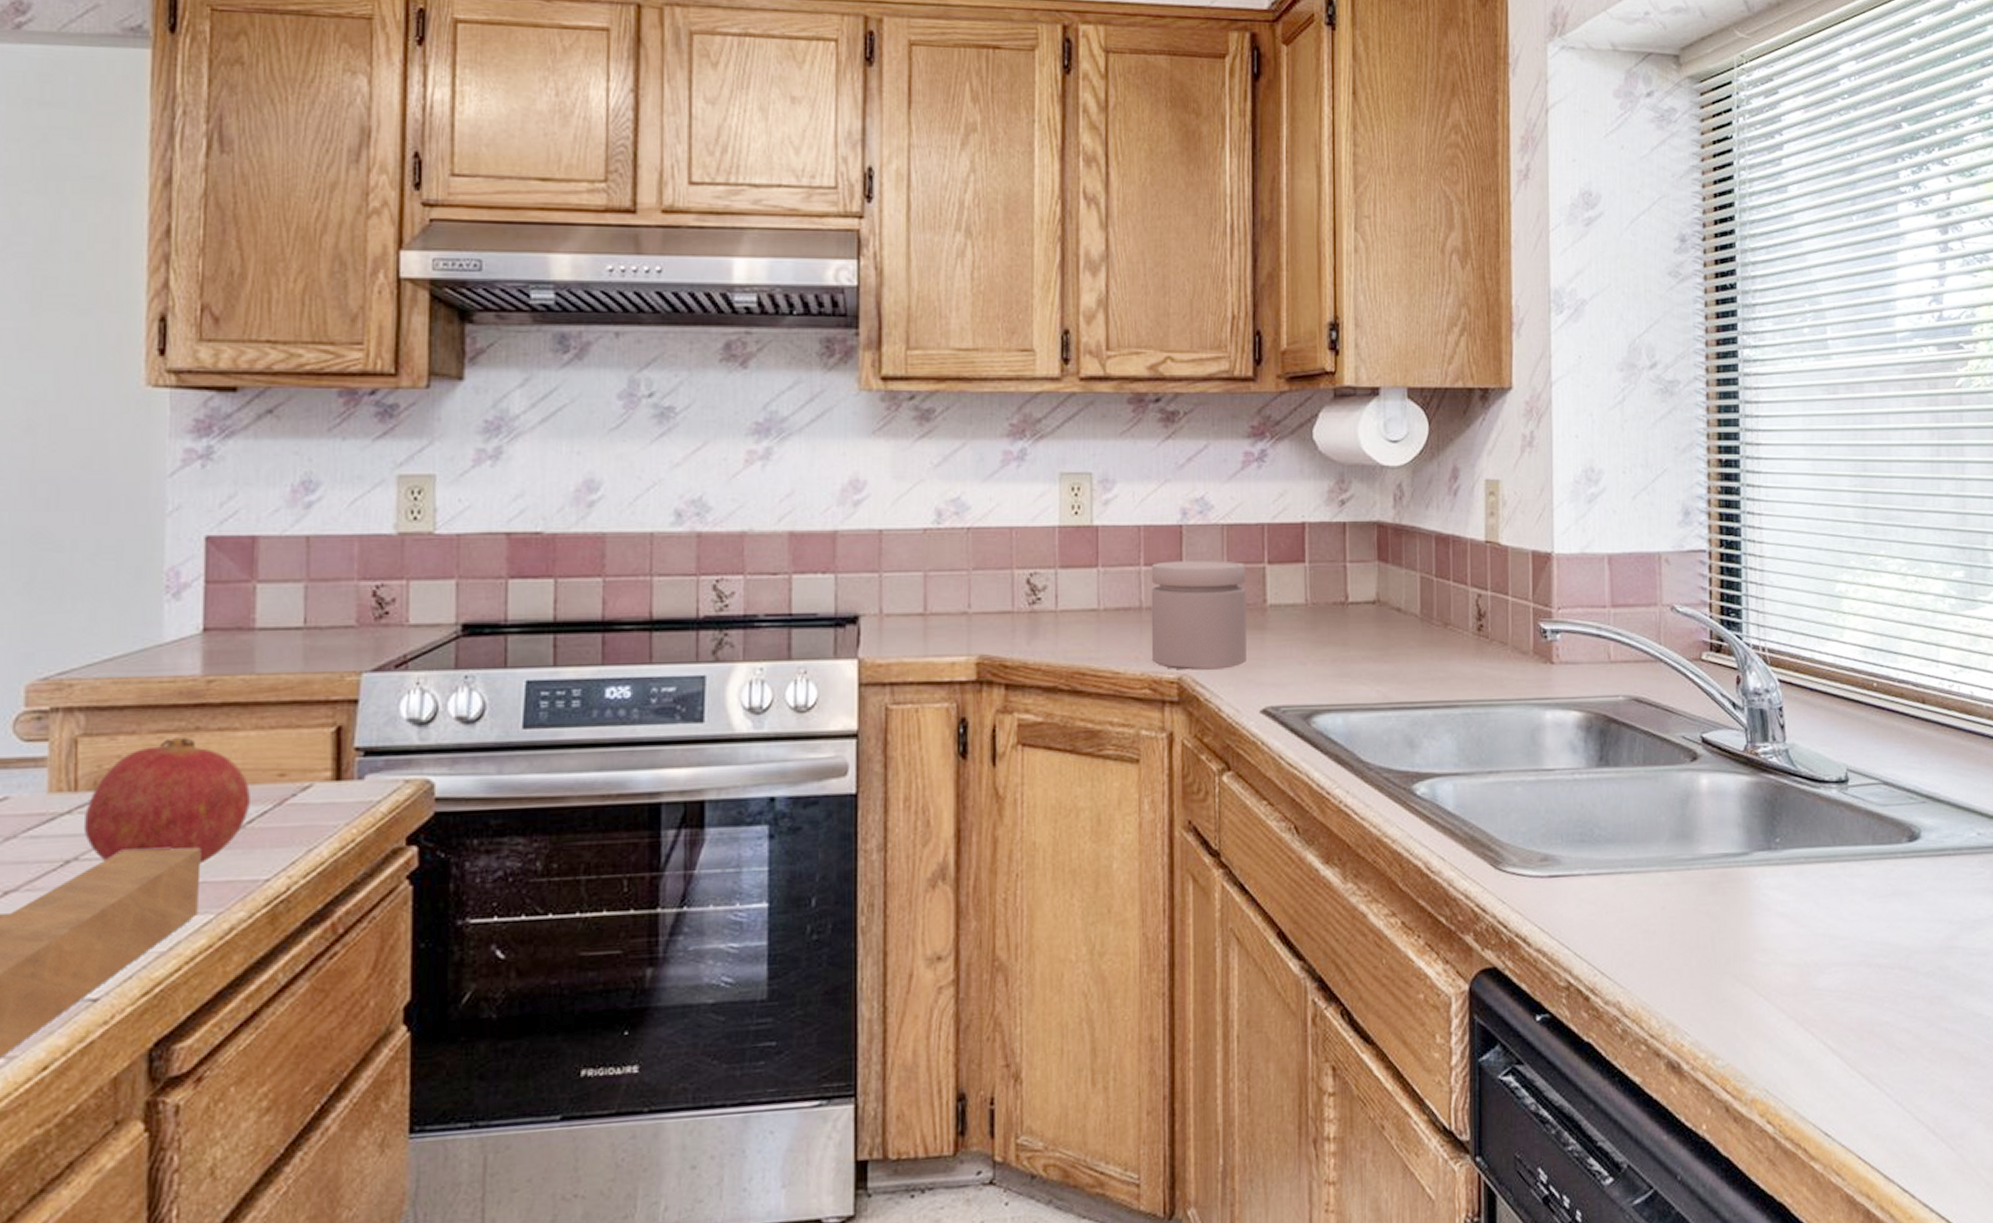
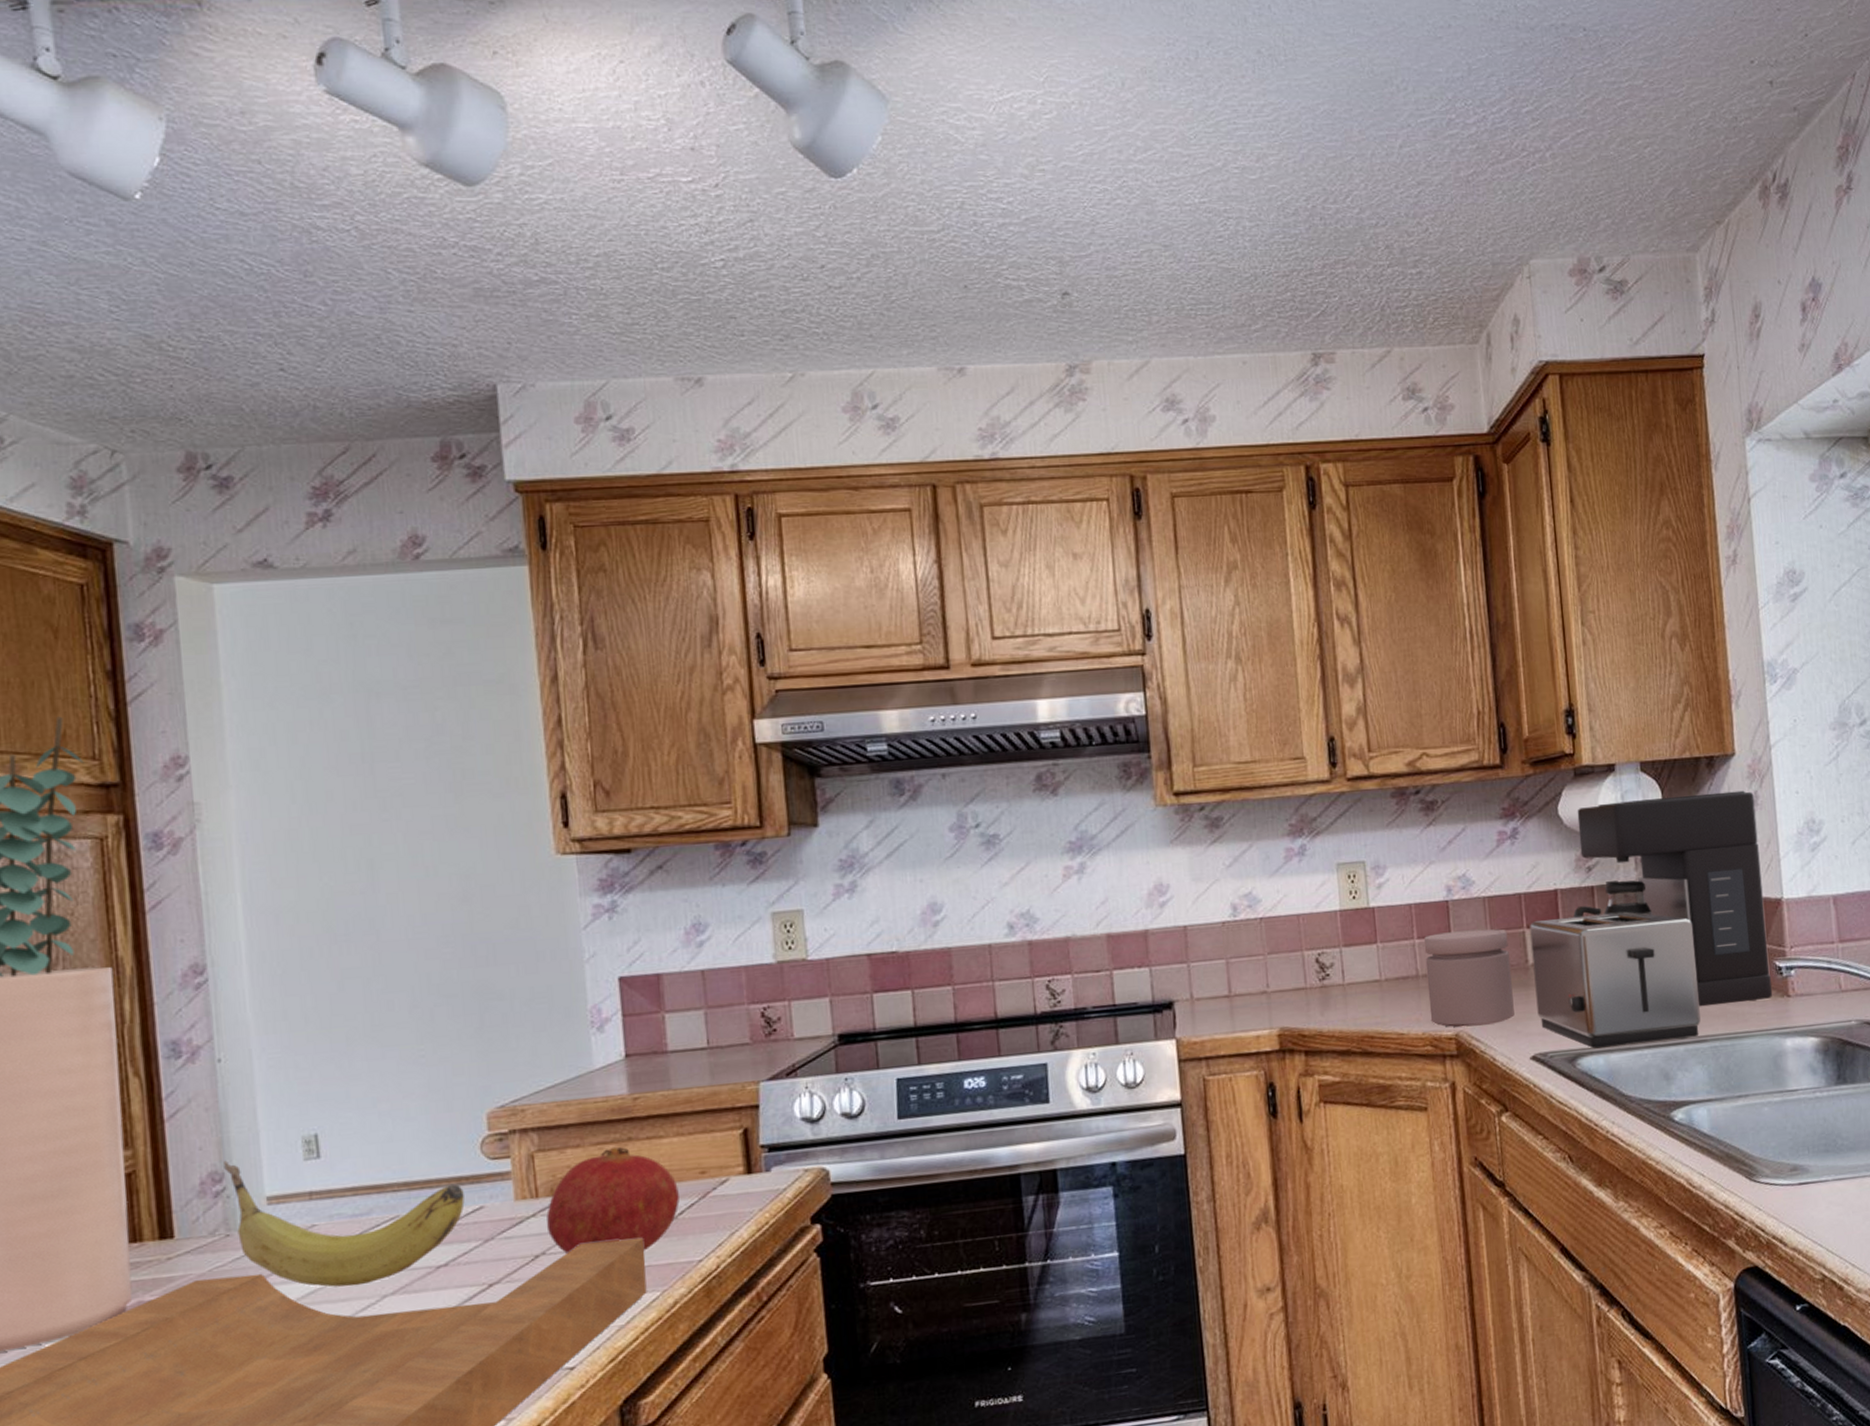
toaster: none [1271,553,1453,706] -> present [1530,911,1701,1049]
coffee maker: none [1321,429,1535,668] -> present [1573,790,1773,1007]

